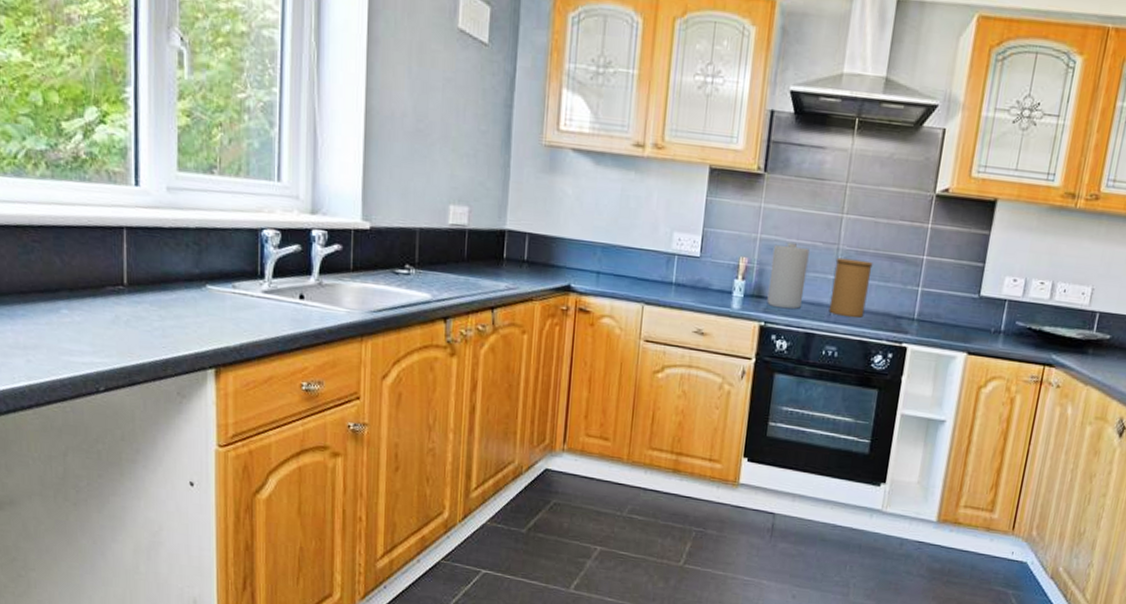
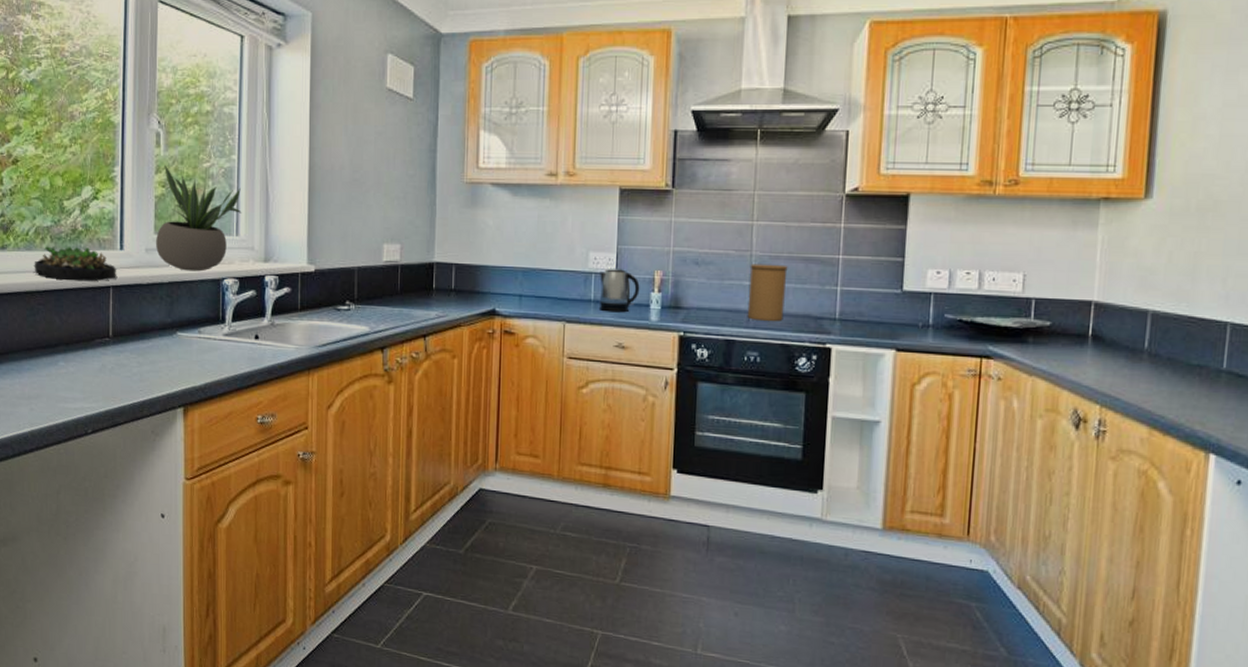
succulent plant: none [24,174,133,220] -> present [33,246,118,282]
potted plant: none [178,91,285,219] -> present [155,165,242,272]
kettle: none [681,250,724,299] -> present [600,267,640,313]
paper towel holder: present [767,242,810,310] -> none [684,253,723,318]

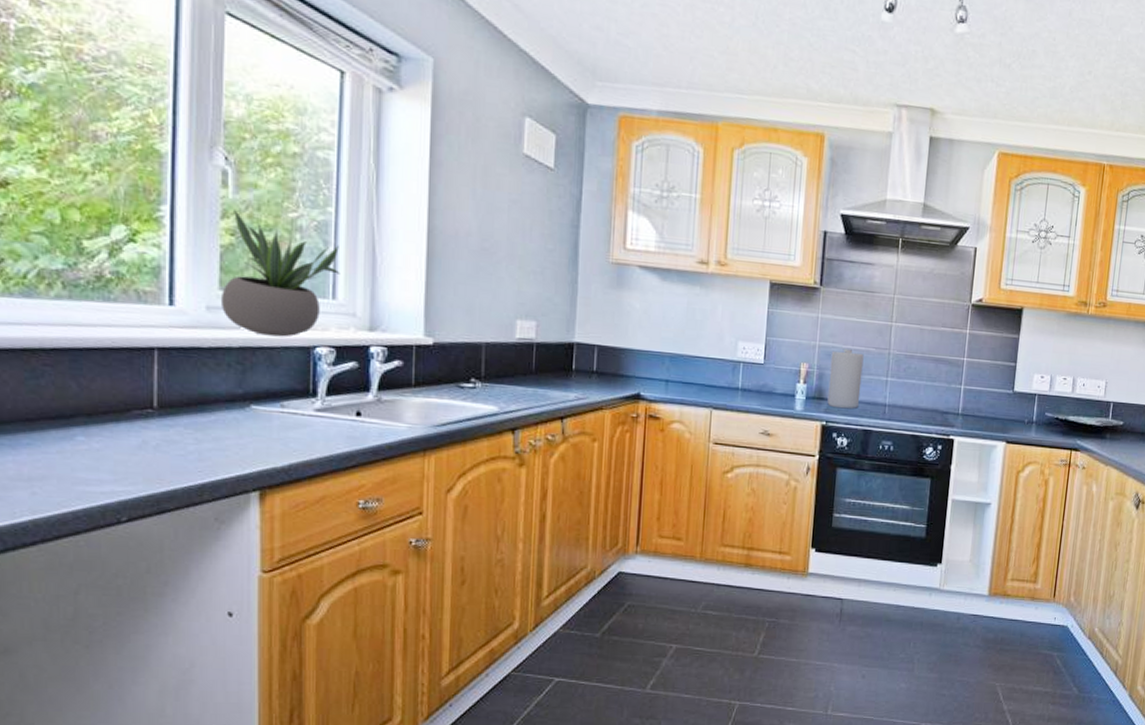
succulent plant: present [33,246,118,282] -> none [34,294,165,341]
kettle: present [600,267,640,313] -> none [747,358,787,402]
paper towel holder: none [684,253,723,318] -> present [827,349,864,410]
canister: present [747,263,788,322] -> none [883,361,921,415]

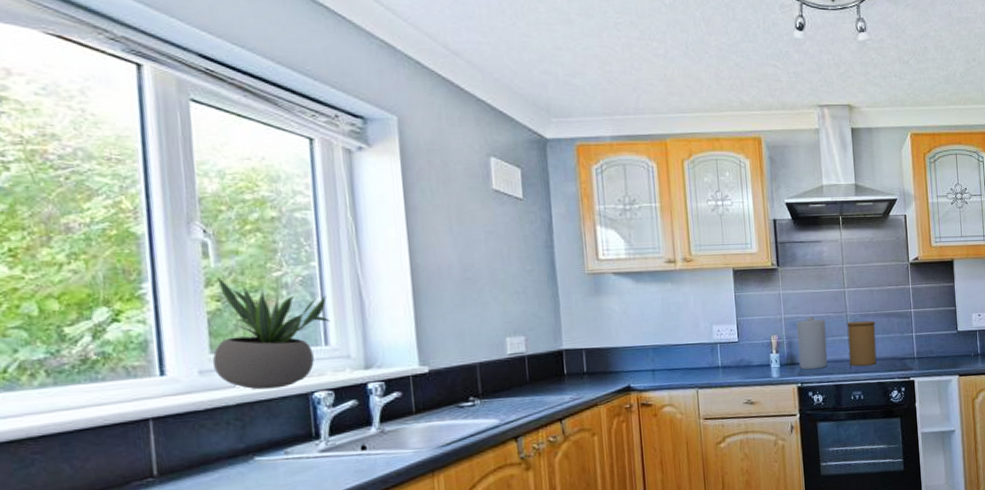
canister: none [883,361,921,415] -> present [846,320,877,367]

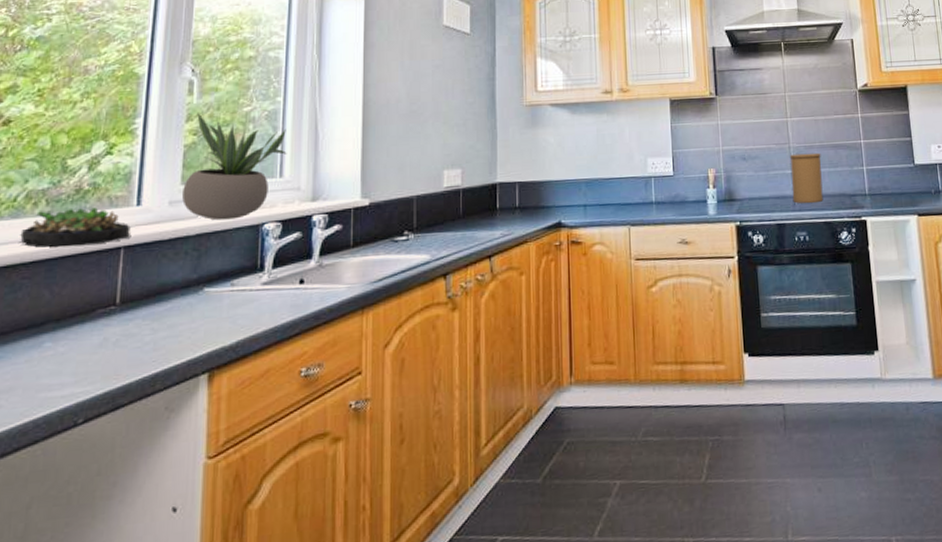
succulent plant: none [19,378,160,421] -> present [18,207,132,247]
paper towel holder: present [796,317,828,371] -> none [735,149,769,208]

